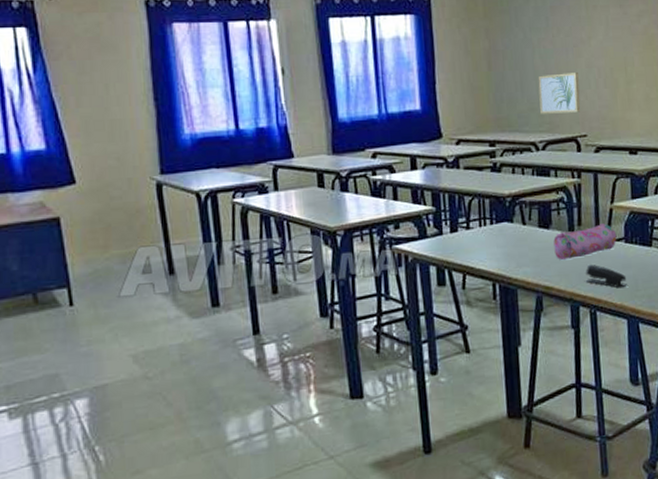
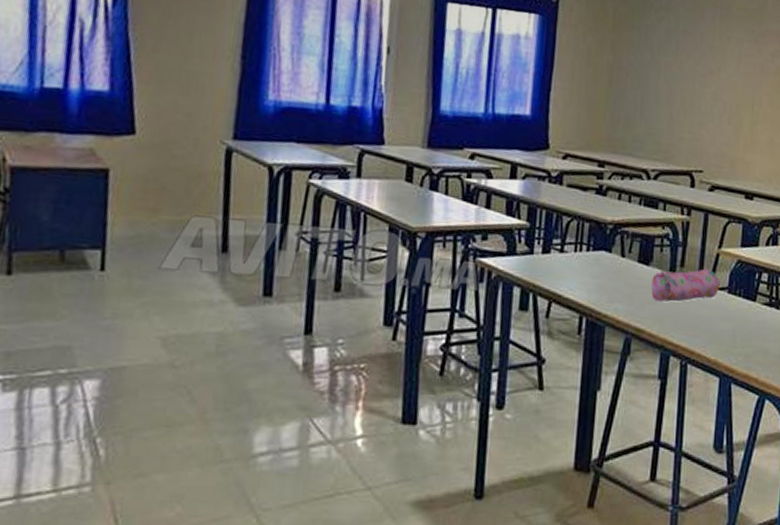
wall art: present [538,73,581,114] -> none [657,100,702,146]
stapler: present [585,264,627,289] -> none [680,310,725,343]

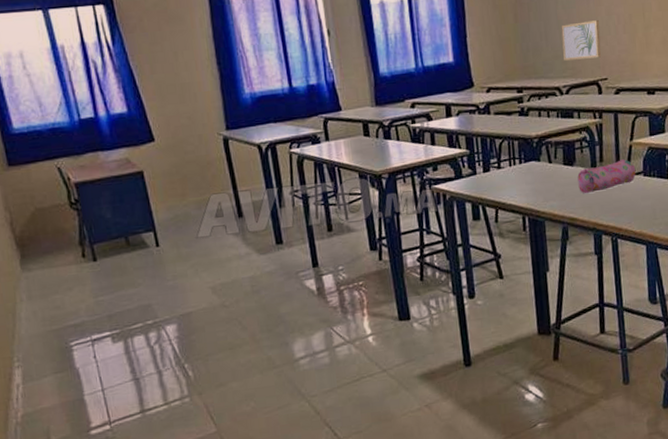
wall art: none [657,100,702,146] -> present [561,20,601,61]

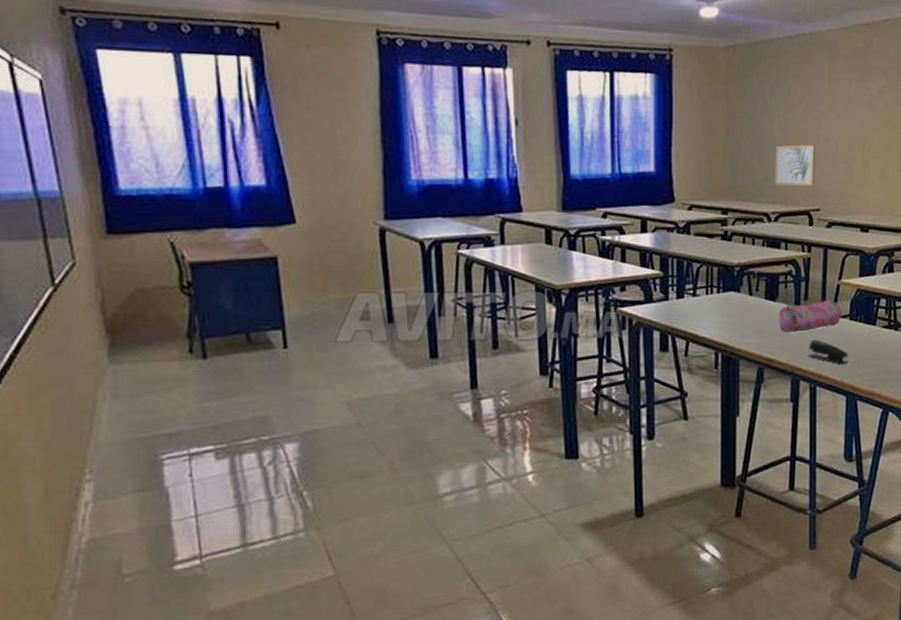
stapler: none [607,196,646,218] -> present [807,339,849,365]

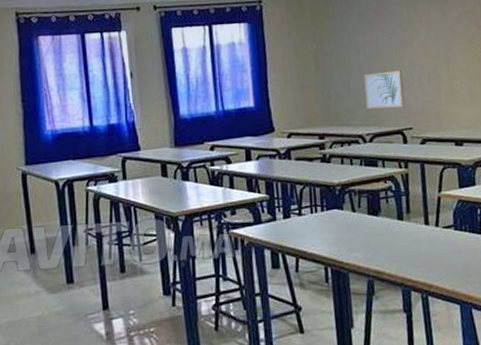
pencil case: present [779,299,842,334] -> none [383,211,446,246]
stapler: present [807,339,849,365] -> none [416,250,459,274]

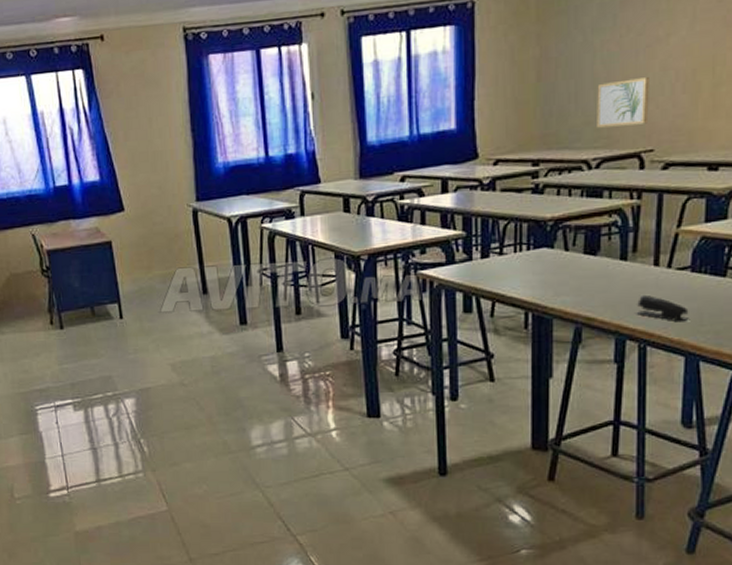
stapler: none [416,250,459,274] -> present [636,294,689,323]

